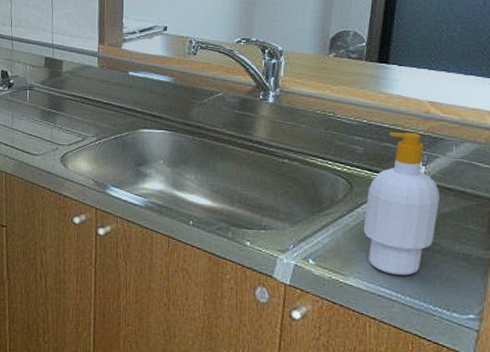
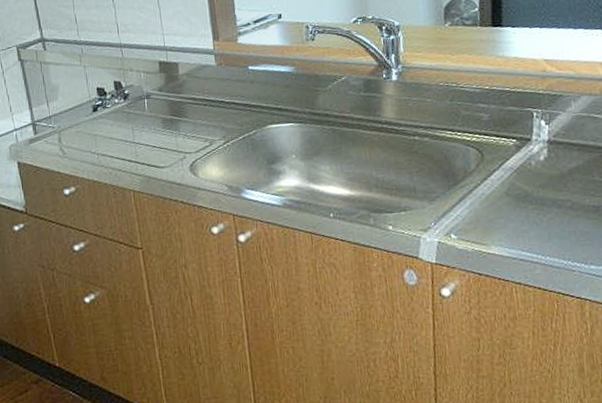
soap bottle: present [363,132,440,276] -> none [498,93,566,237]

